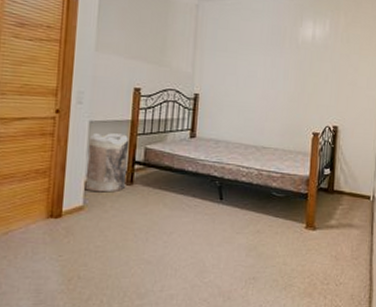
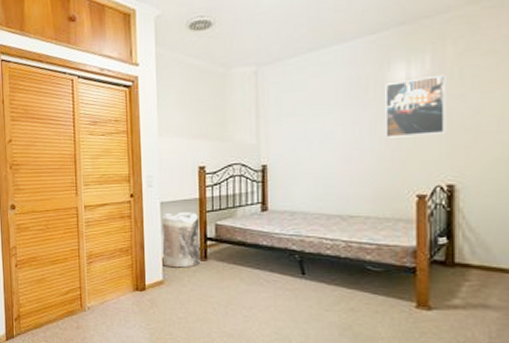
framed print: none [295,37,338,84] -> present [385,74,446,138]

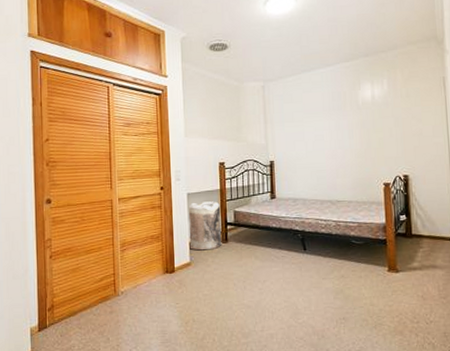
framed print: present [385,74,446,138] -> none [358,93,400,140]

